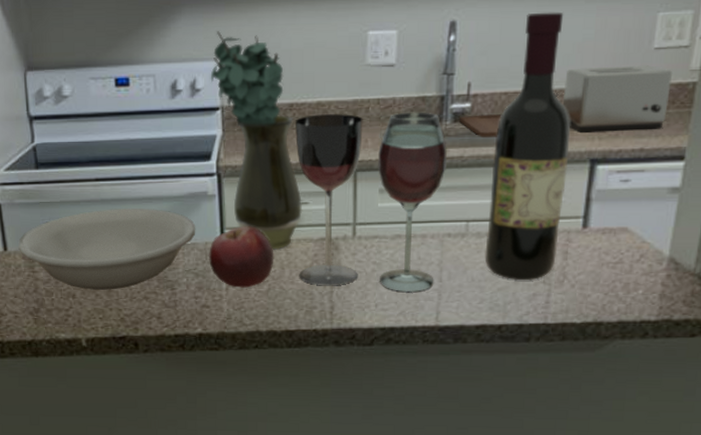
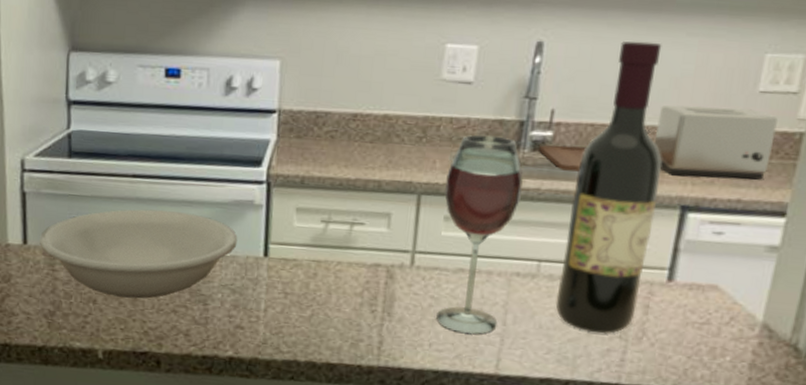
fruit: present [209,226,274,288] -> none [248,242,322,311]
vase: present [210,31,303,250] -> none [269,28,359,272]
wineglass: present [295,114,363,286] -> none [347,128,433,319]

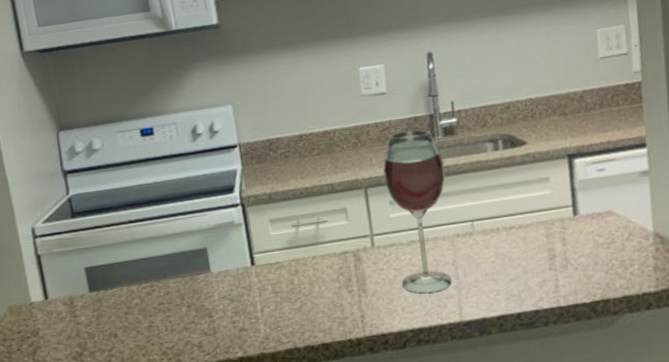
bowl: present [40,209,238,299] -> none [58,242,227,328]
cutting board: present [539,145,586,172] -> none [449,125,485,147]
wine bottle: present [555,41,662,334] -> none [482,36,556,270]
toaster: present [654,105,778,180] -> none [531,72,623,133]

